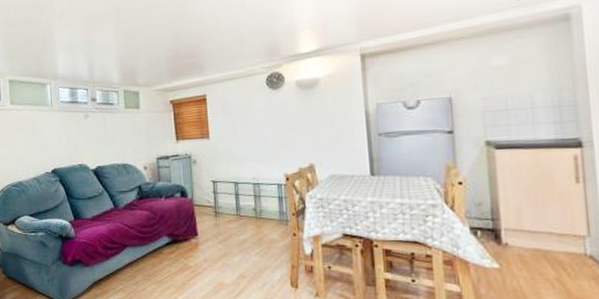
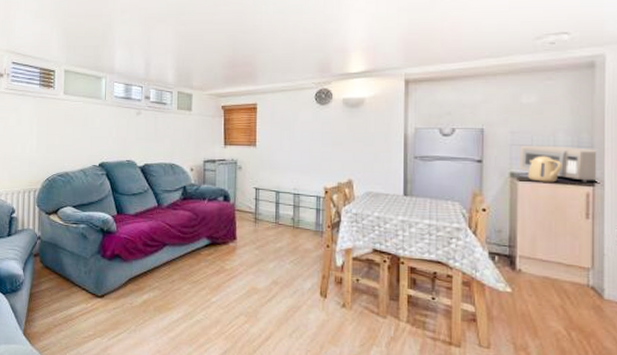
microwave: none [493,107,590,144] -> present [518,145,602,182]
kettle: none [505,120,544,149] -> present [528,156,562,182]

